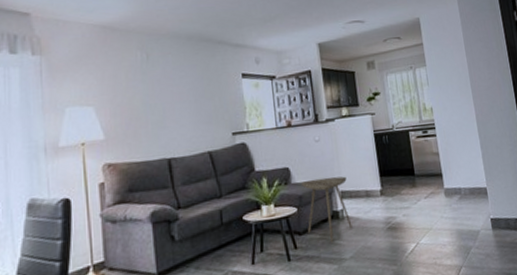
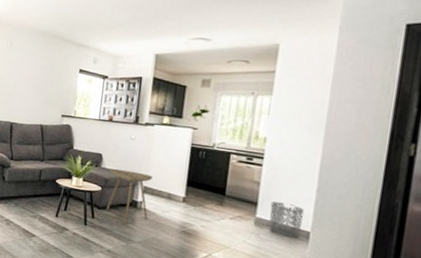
waste bin: none [451,166,480,199] -> present [269,201,305,238]

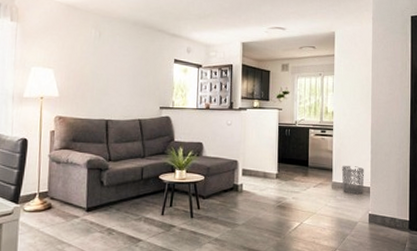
side table: present [106,168,153,225] -> none [211,155,249,210]

